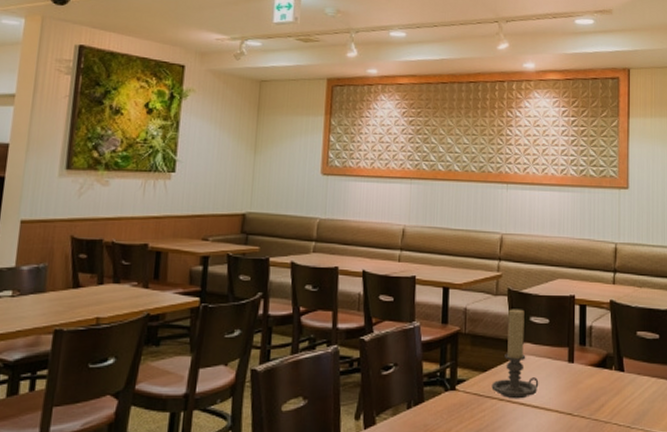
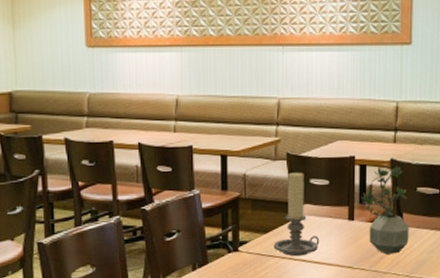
potted plant: none [581,307,630,402] -> present [361,166,409,255]

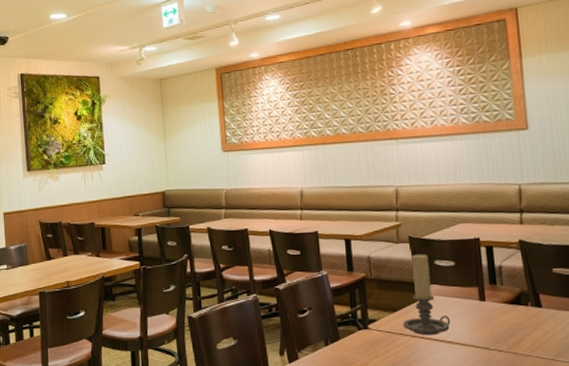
potted plant: present [361,166,409,255] -> none [490,247,550,336]

